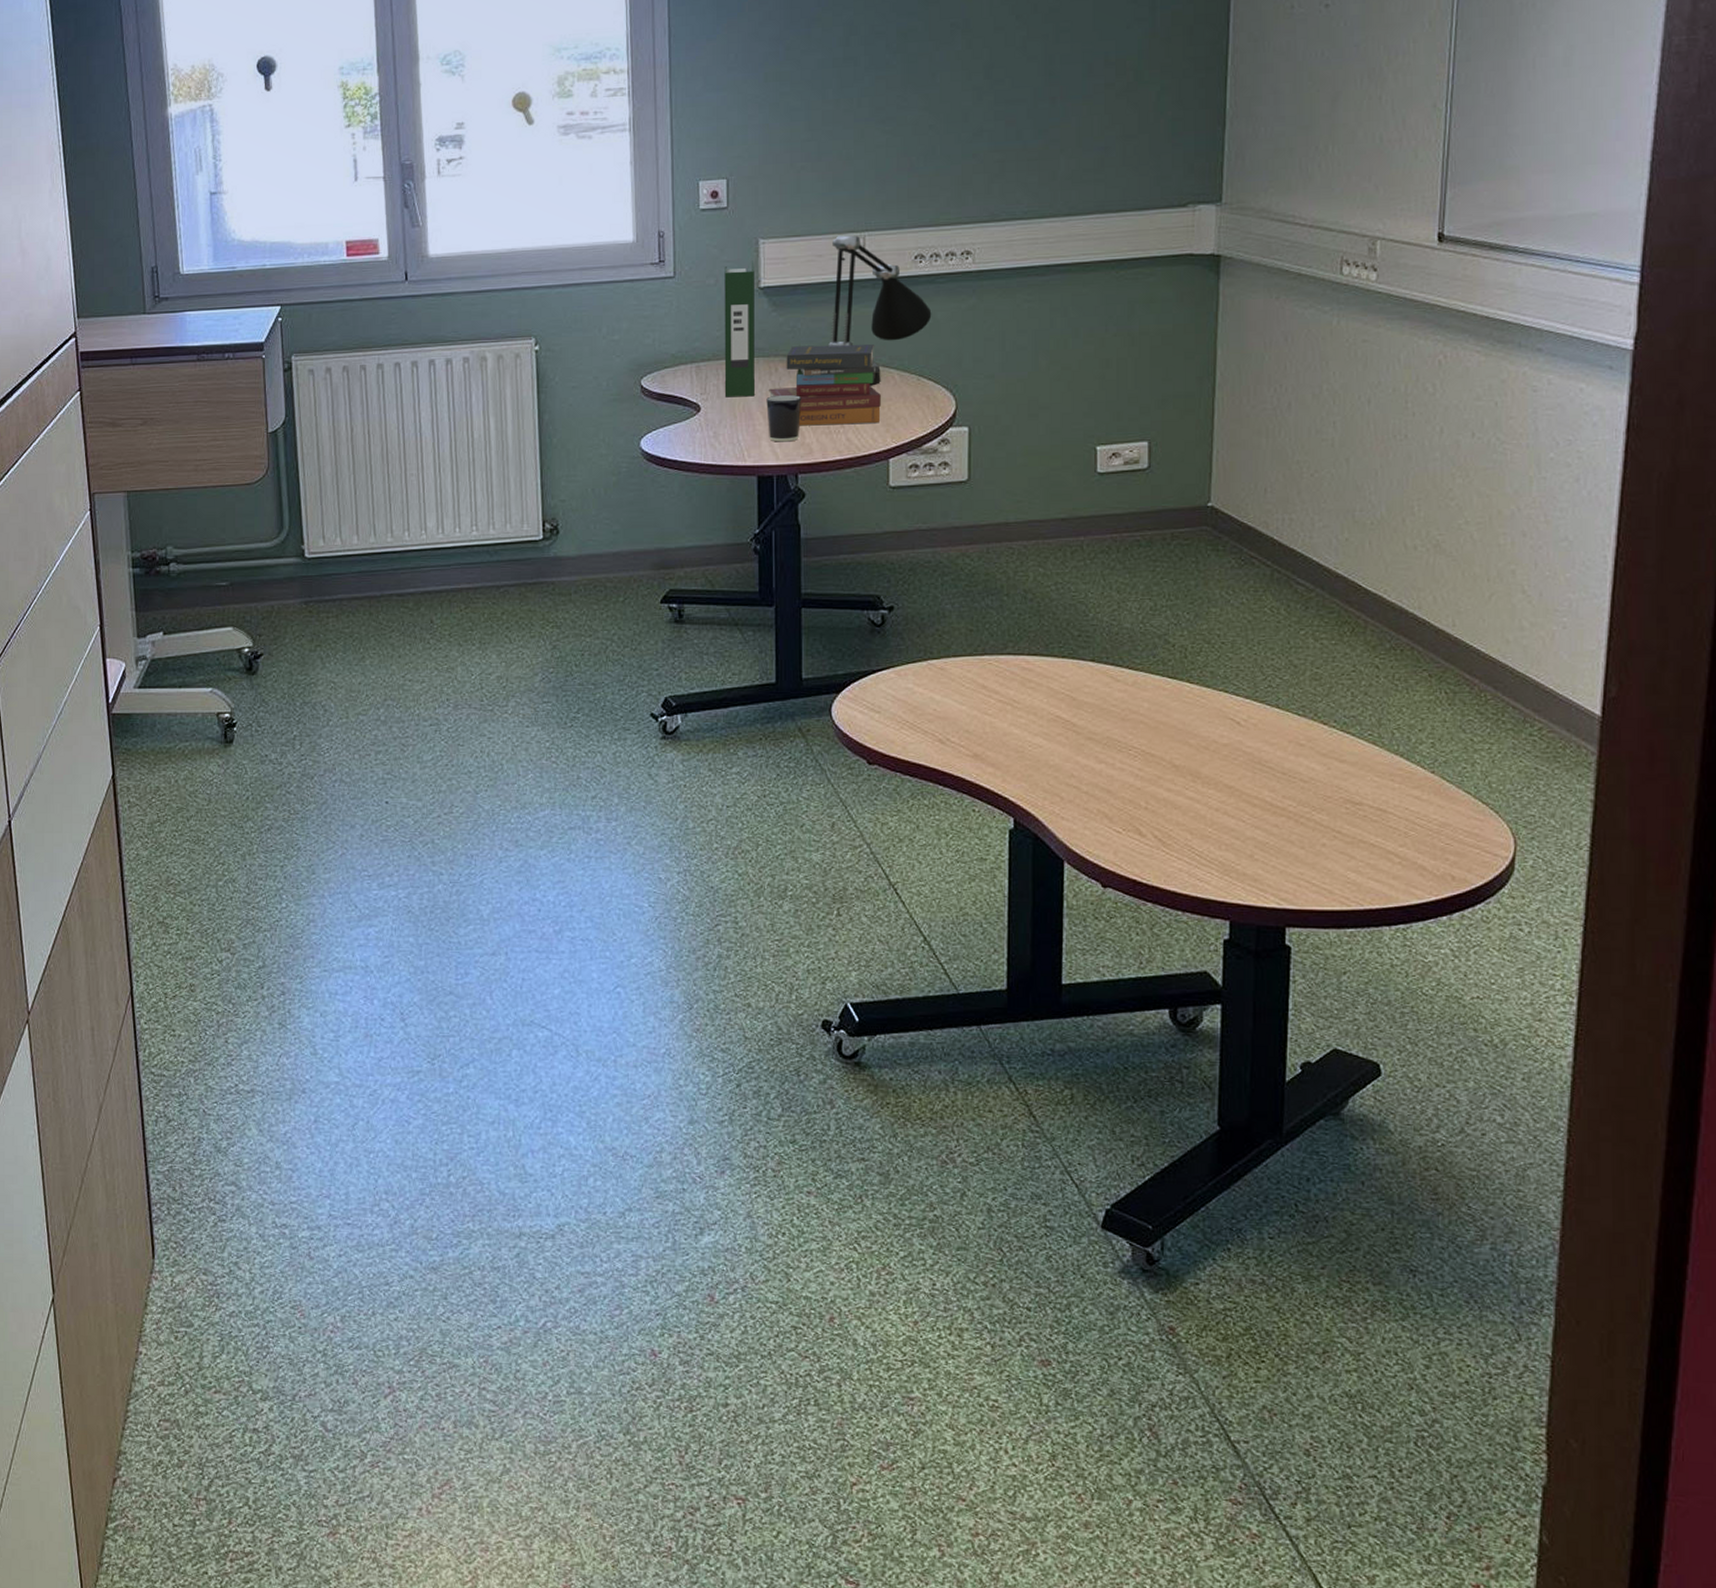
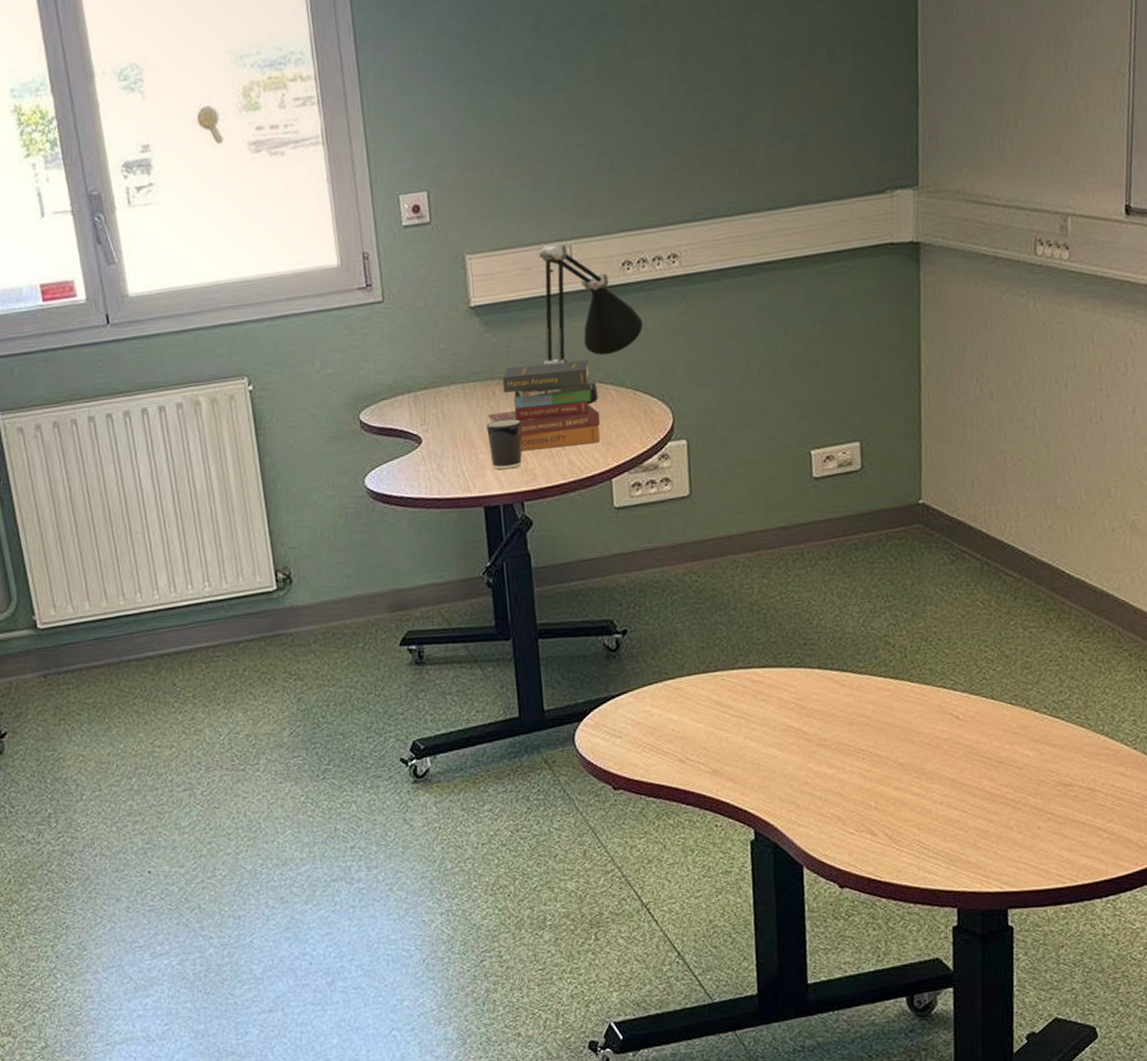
binder: present [724,260,754,398] -> none [433,278,474,427]

